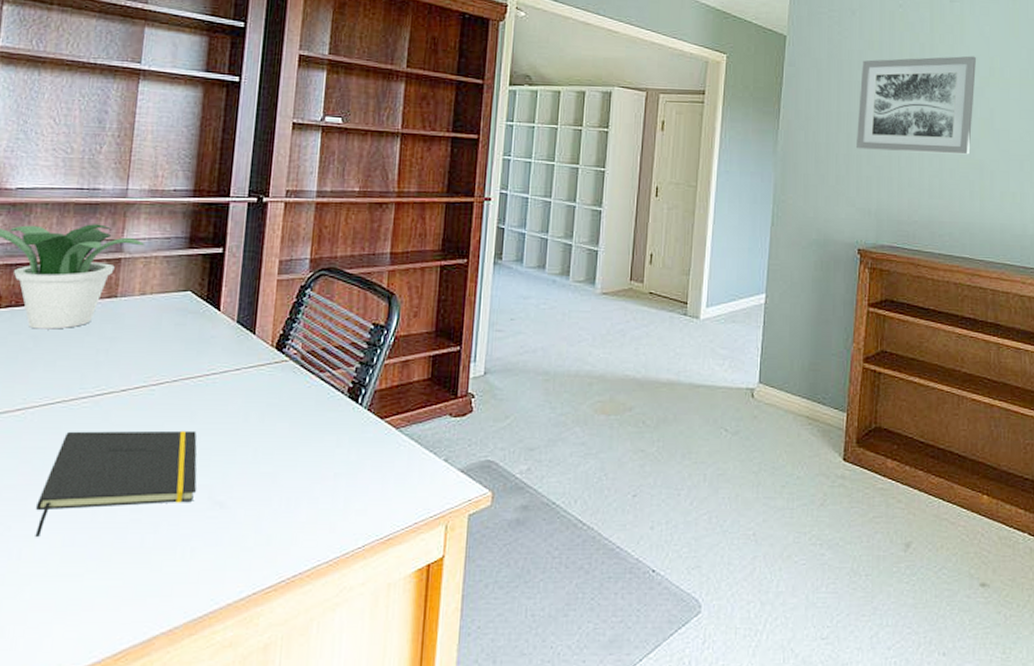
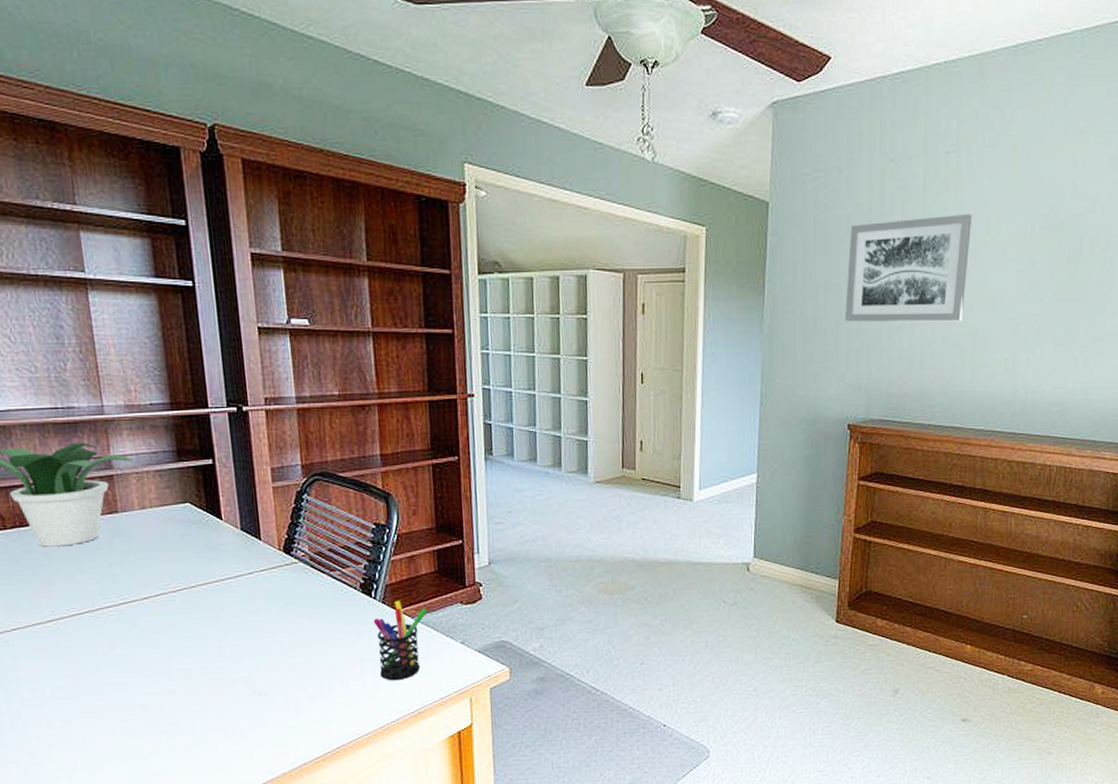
notepad: present [35,430,197,538] -> none [89,630,234,730]
pen holder: none [353,408,415,500] -> present [373,600,428,681]

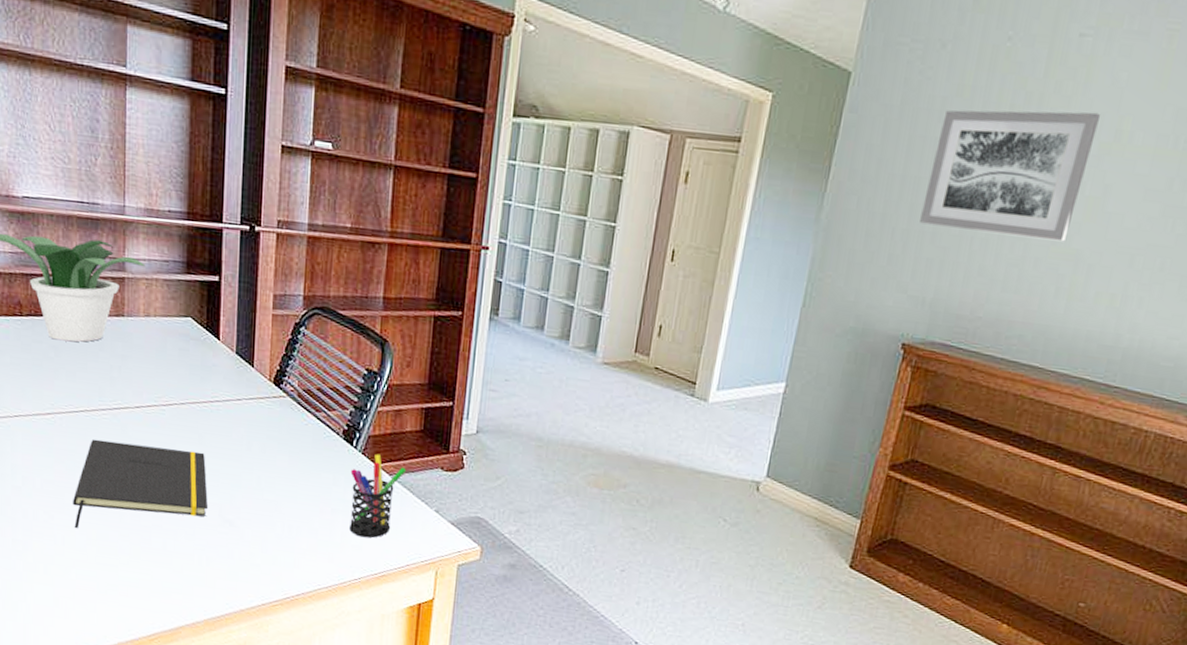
notepad: none [89,630,234,730] -> present [73,439,208,529]

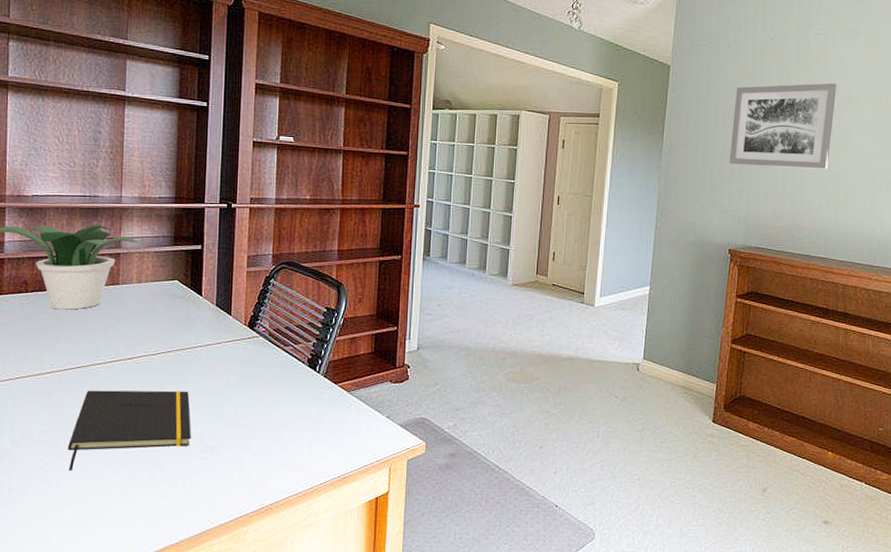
pen holder: present [349,453,407,538] -> none [315,375,362,447]

